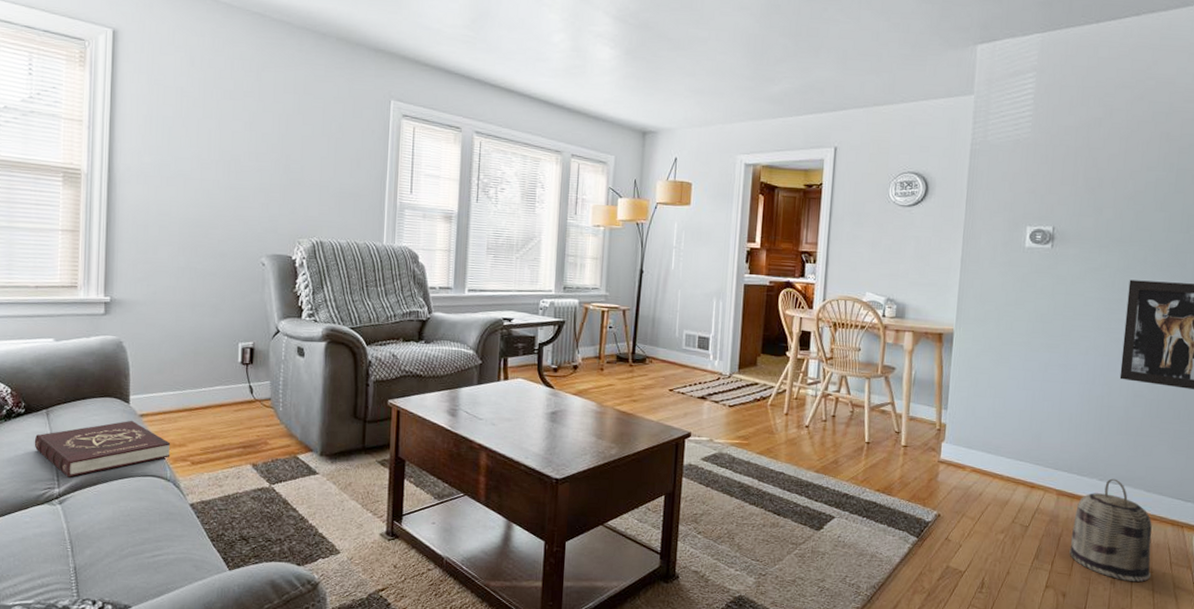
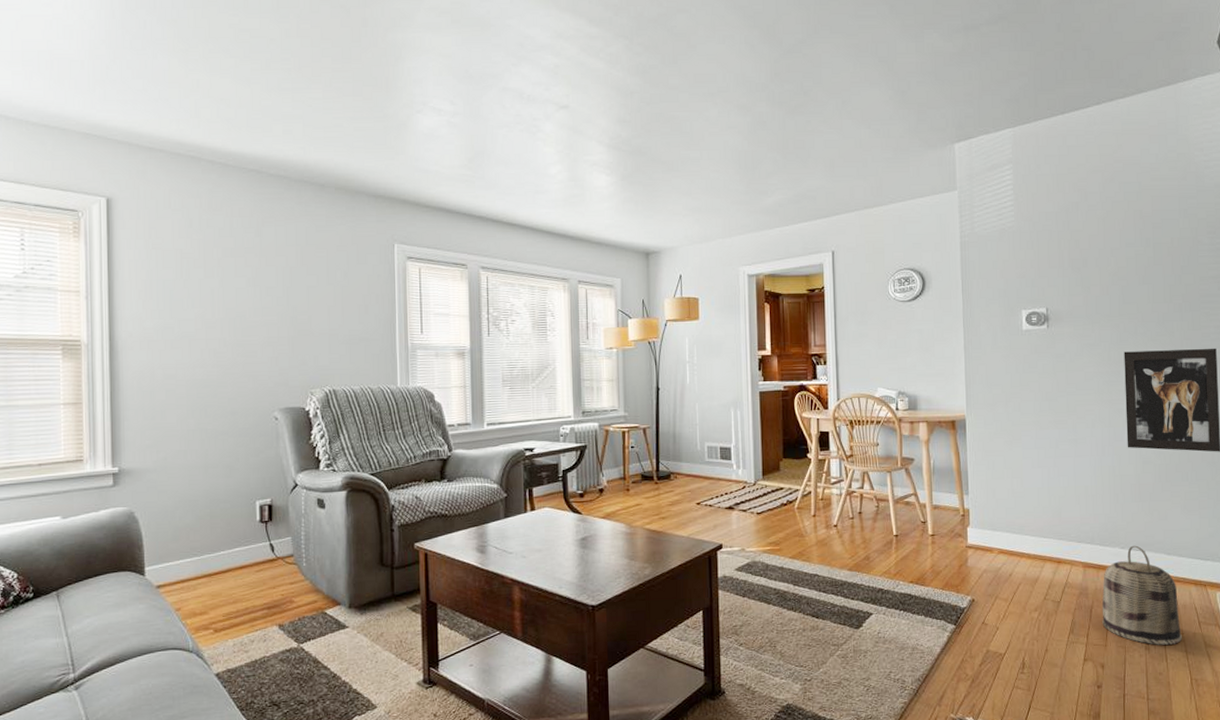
book: present [34,420,171,477] -> none [45,592,192,660]

